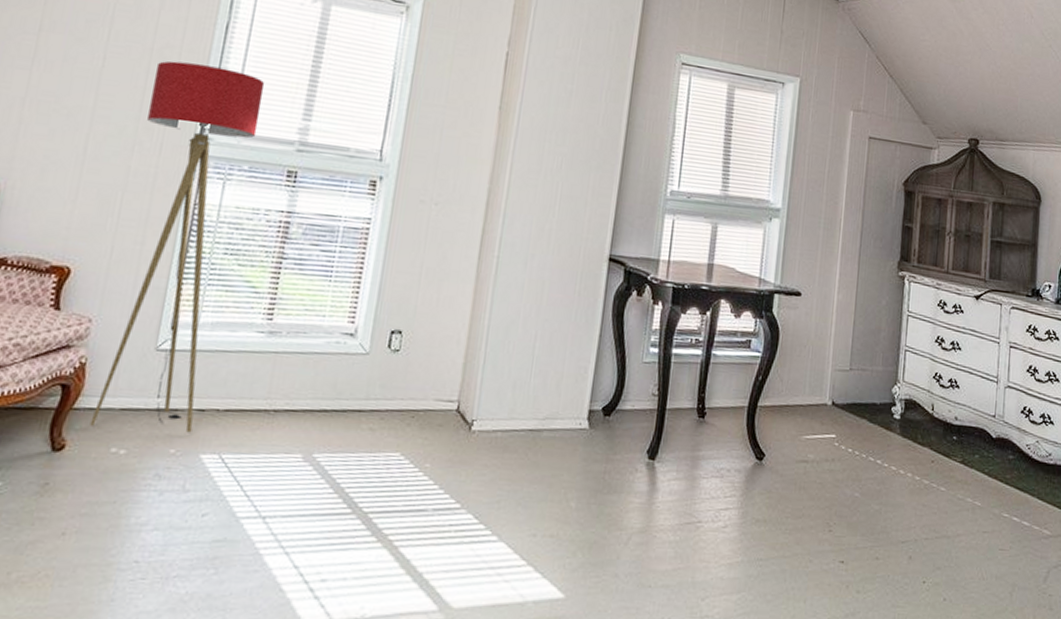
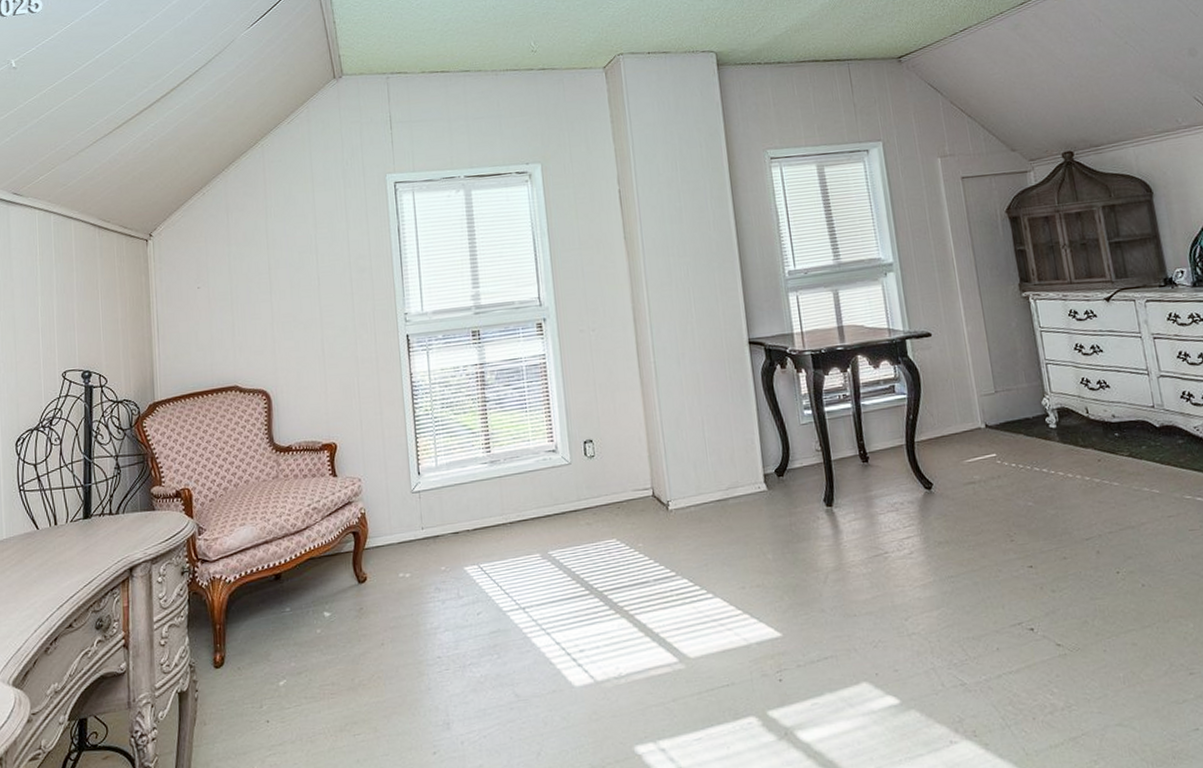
floor lamp: present [90,61,265,433] -> none [357,262,454,560]

